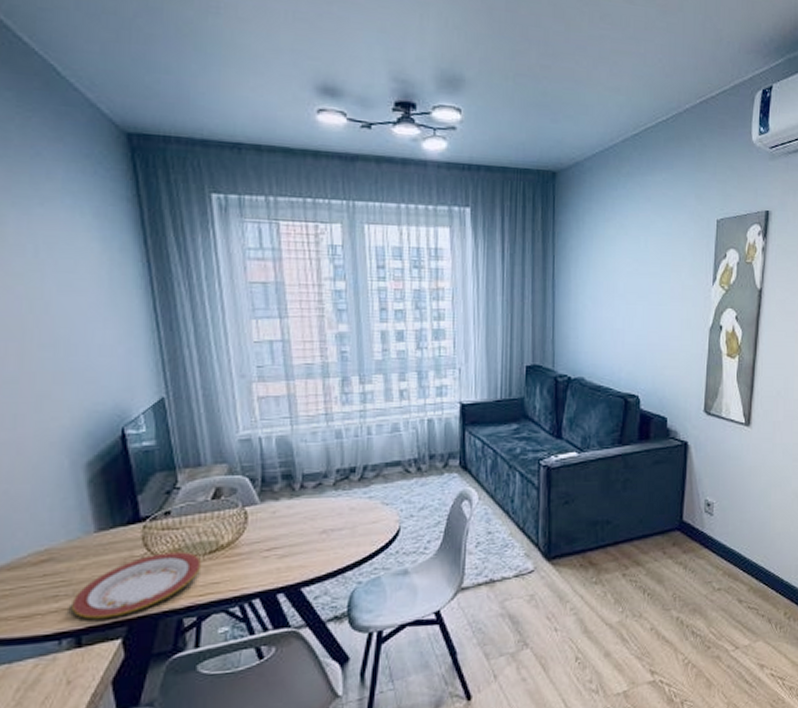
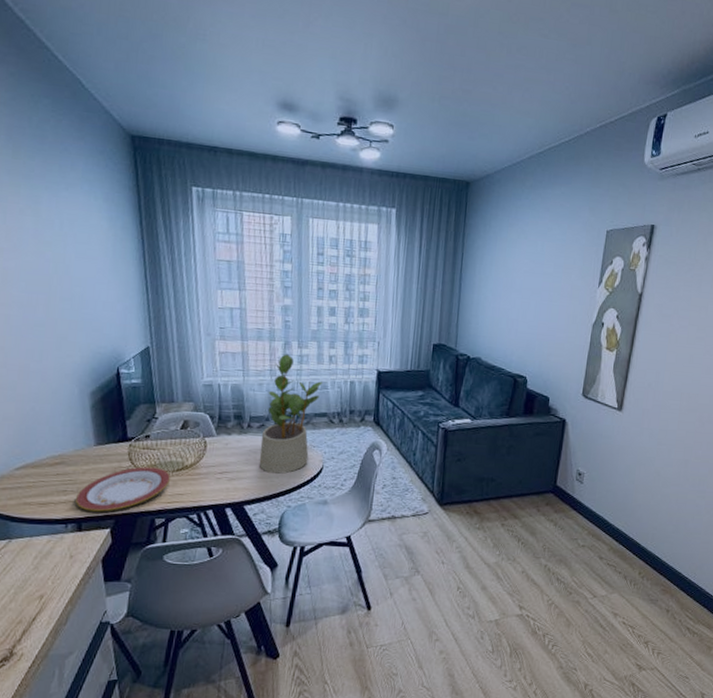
potted plant: none [317,393,394,543] -> present [259,354,324,474]

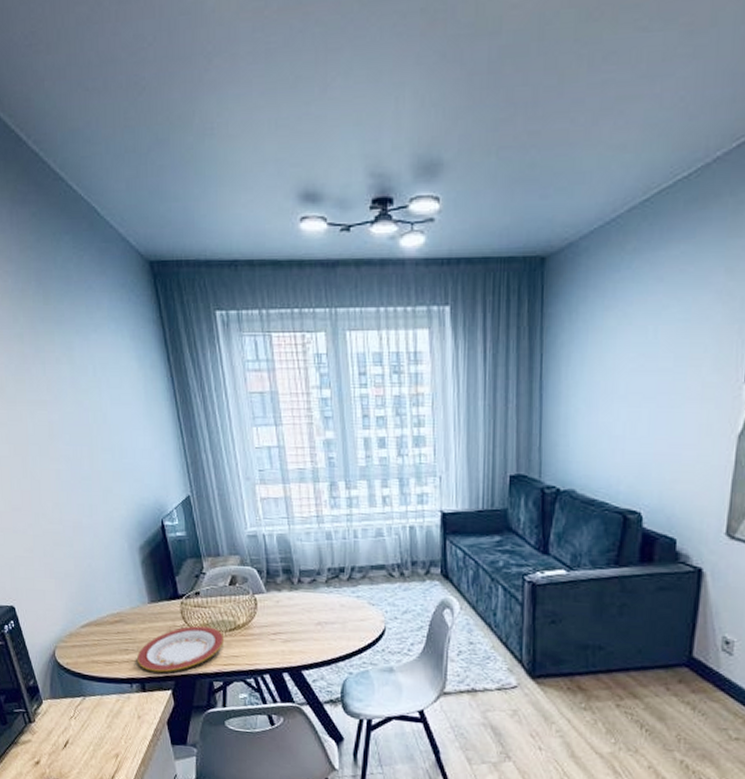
potted plant: present [259,354,324,474] -> none [313,497,378,636]

